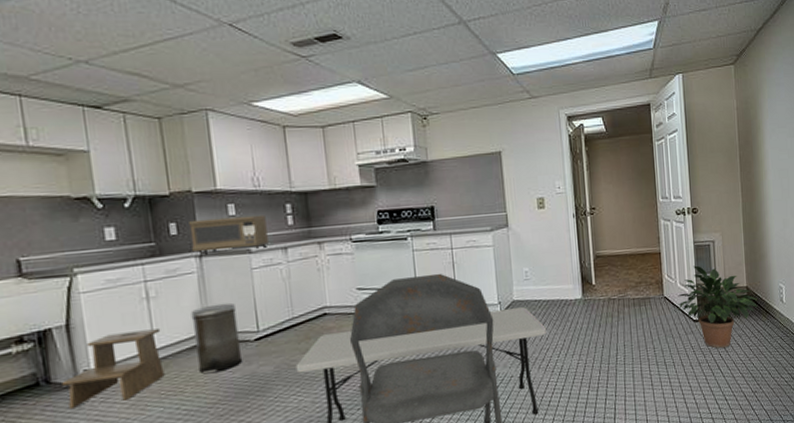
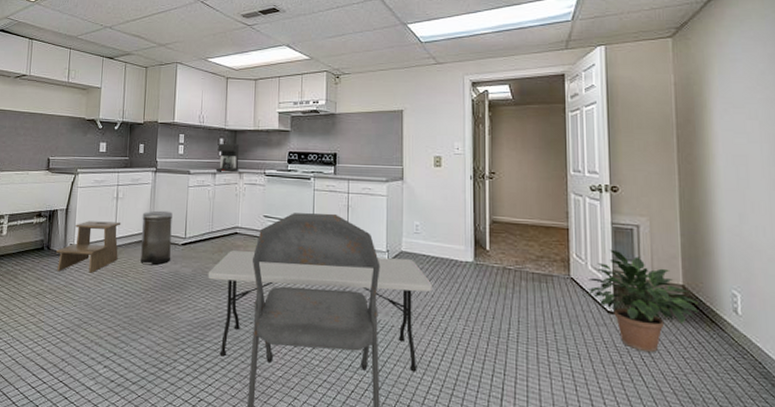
microwave: present [189,214,268,255] -> none [151,143,204,171]
coffee maker: none [284,208,317,246] -> present [215,143,239,173]

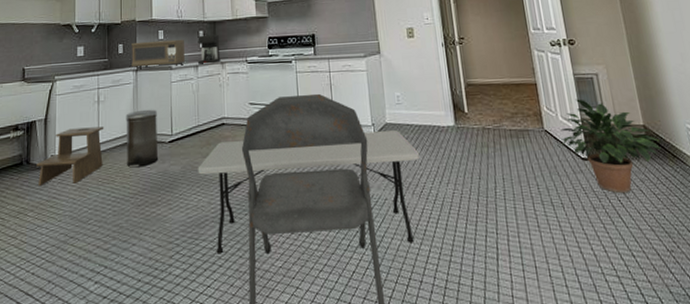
microwave: none [151,143,204,171] -> present [132,39,185,70]

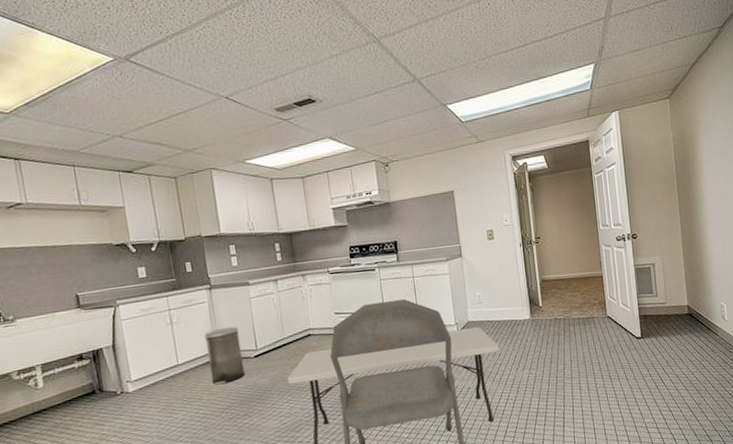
step stool: present [36,126,104,186] -> none [111,348,186,412]
microwave: present [132,39,185,70] -> none [200,253,262,287]
coffee maker: present [197,34,221,64] -> none [274,246,301,278]
potted plant: present [560,99,661,194] -> none [620,287,699,364]

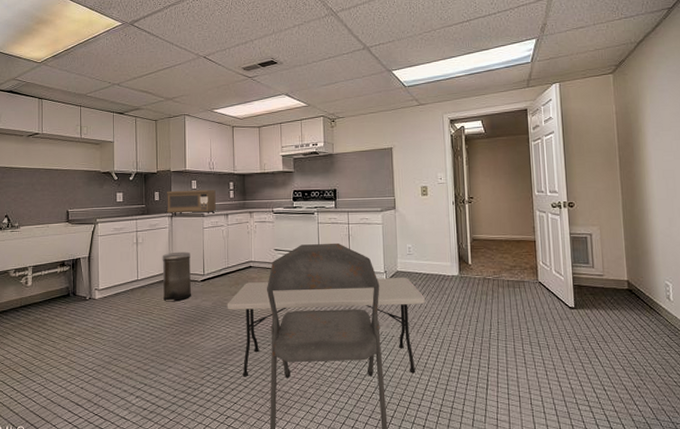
microwave: none [200,253,262,287] -> present [167,189,216,216]

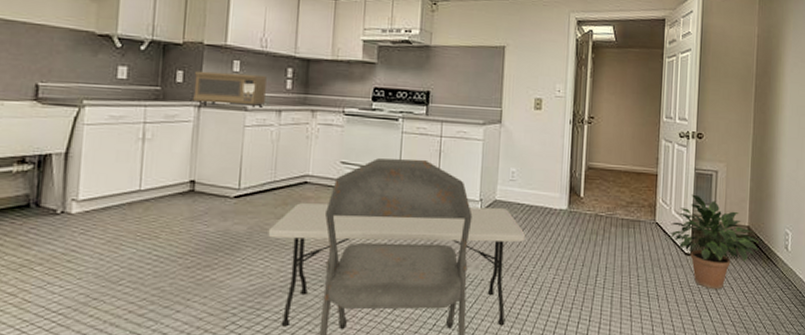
pedal bin: present [162,251,191,302] -> none [177,155,222,224]
potted plant: none [552,255,640,338] -> present [669,194,758,290]

